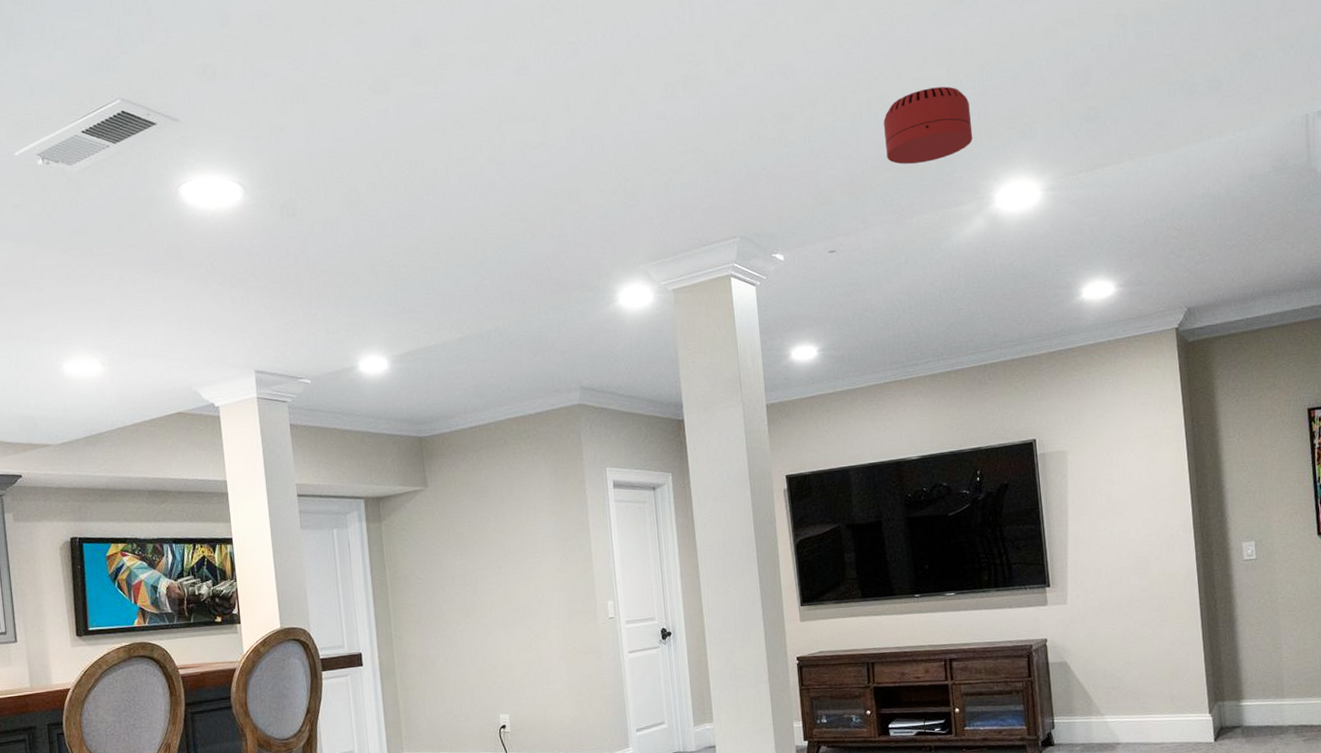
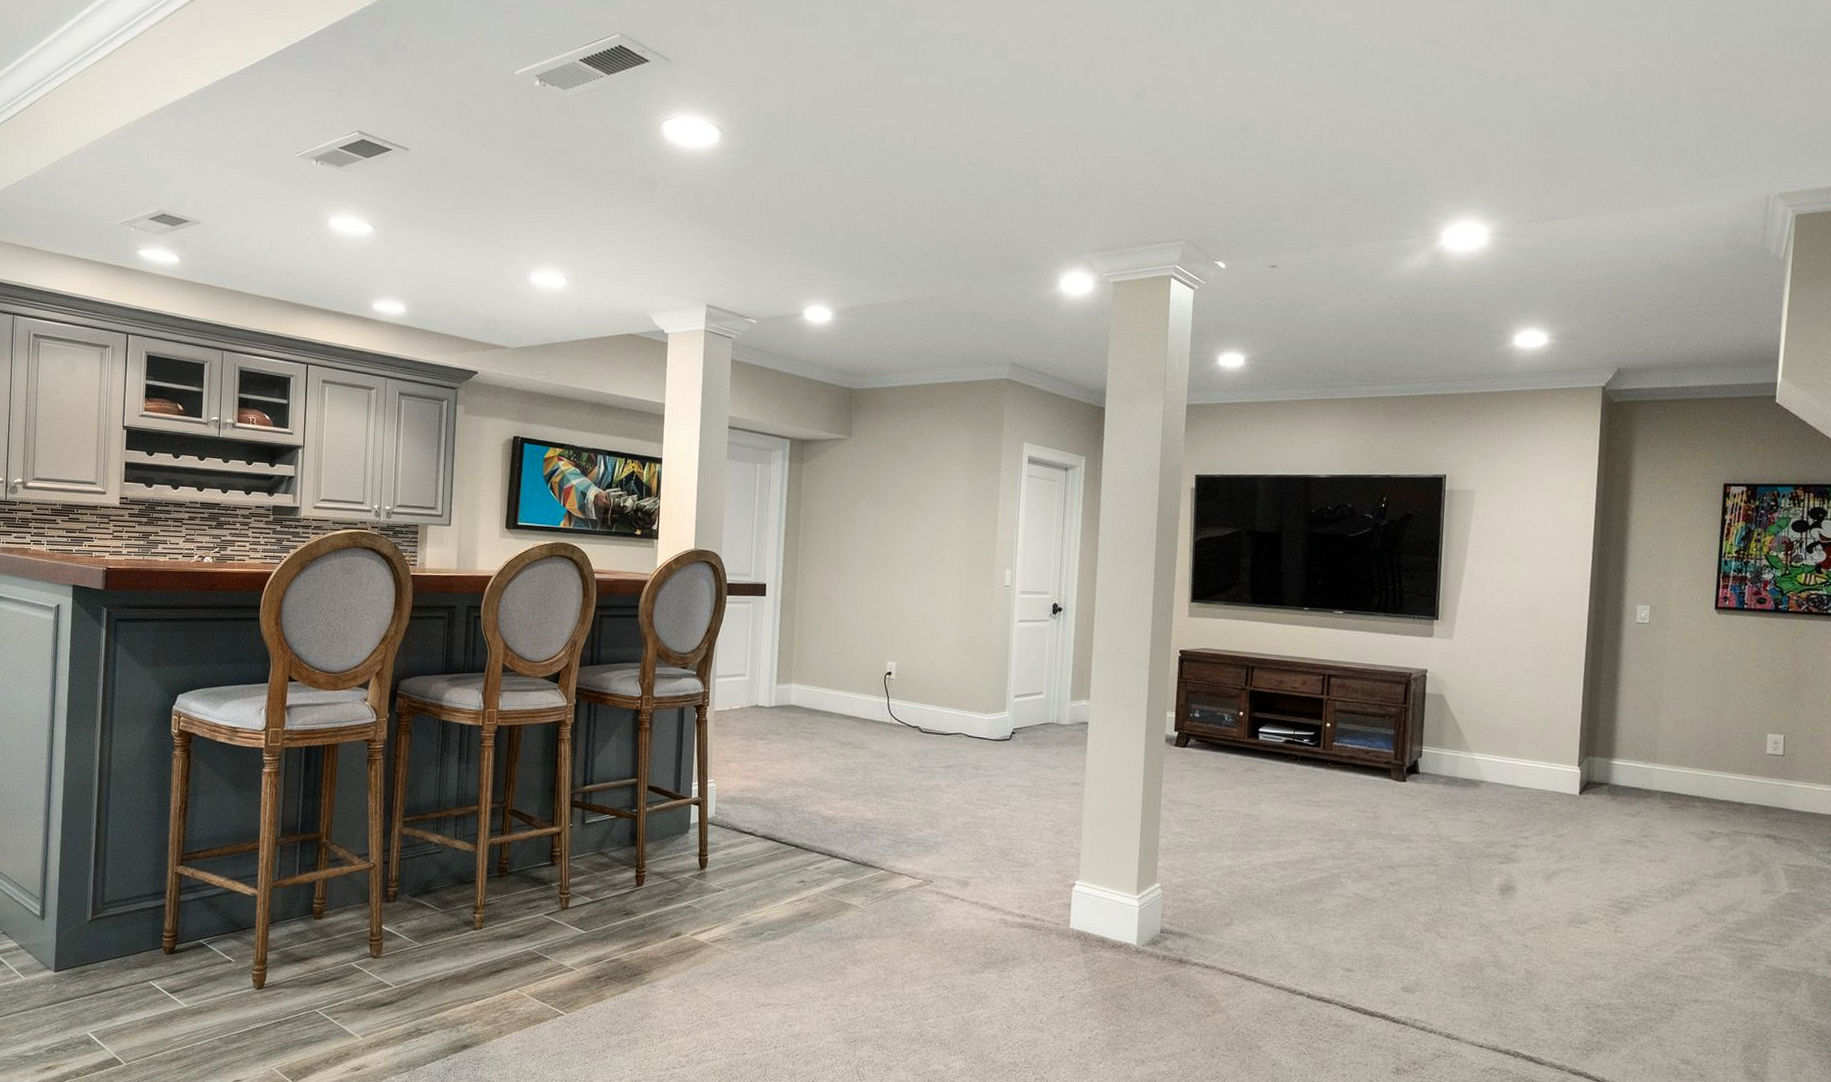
smoke detector: present [883,86,973,165] -> none [1341,121,1430,193]

